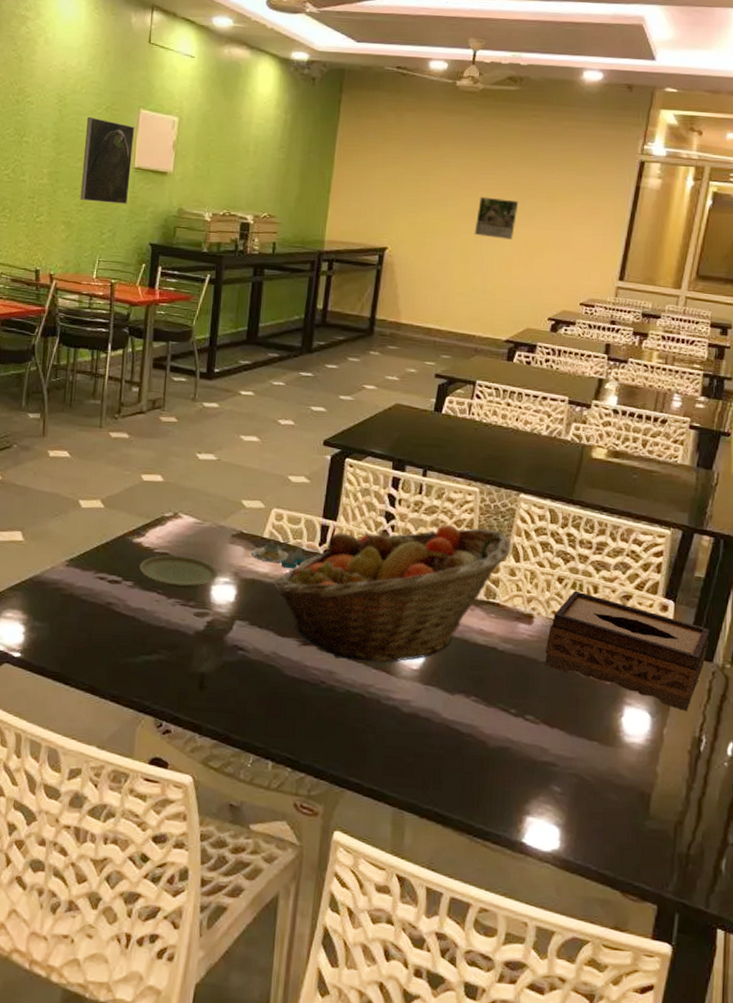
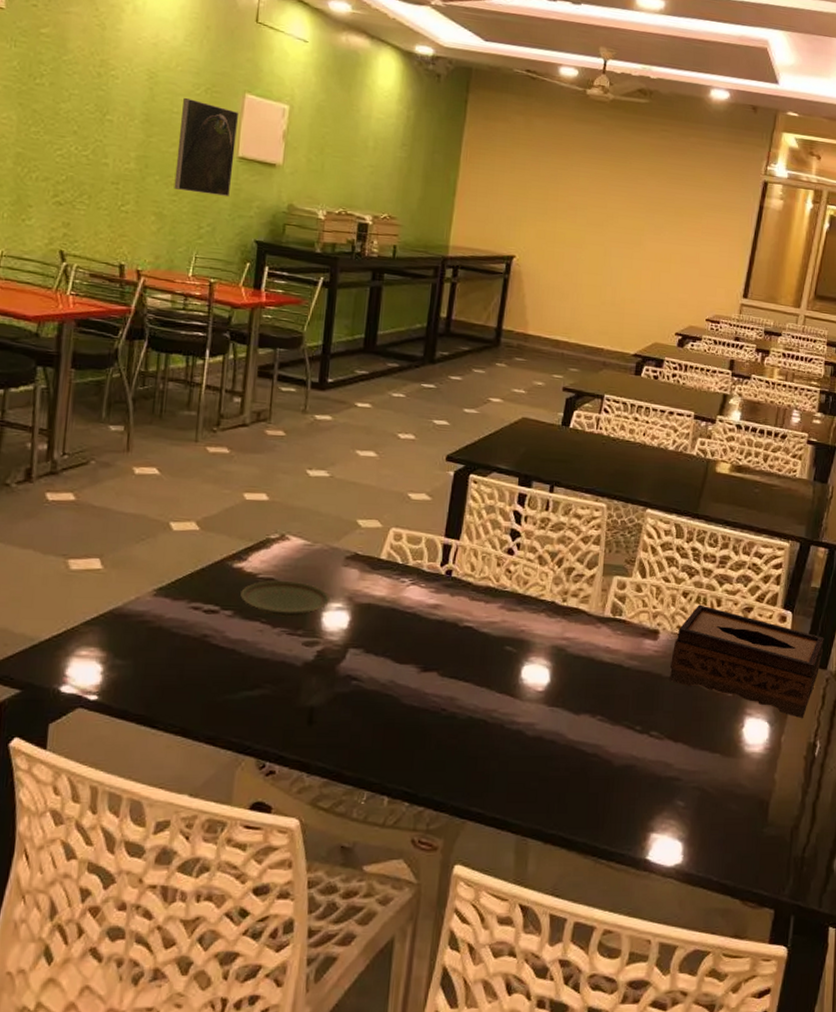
salt and pepper shaker set: present [251,539,307,569] -> none [367,560,427,592]
fruit basket: present [274,524,512,663] -> none [391,541,638,686]
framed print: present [474,196,519,239] -> none [603,208,648,253]

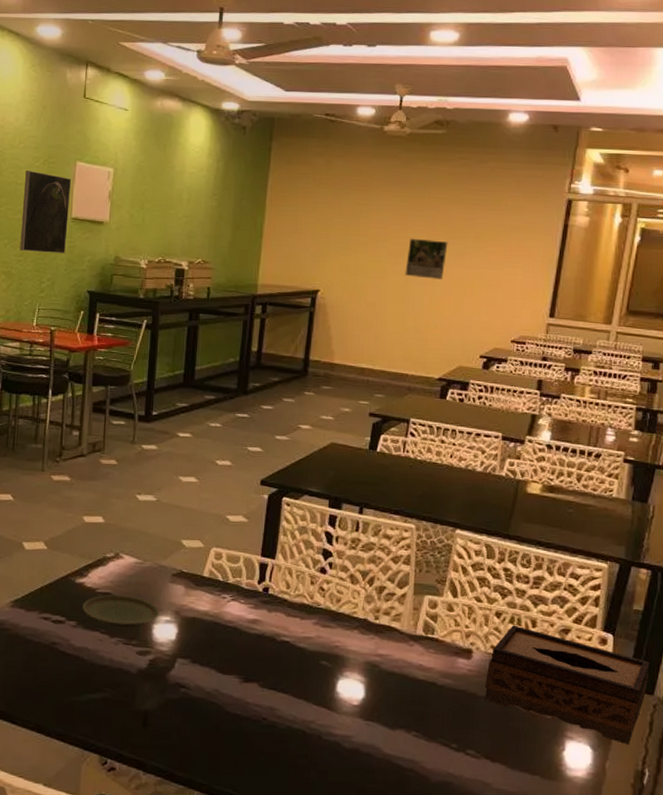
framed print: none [603,208,648,253] -> present [405,238,448,279]

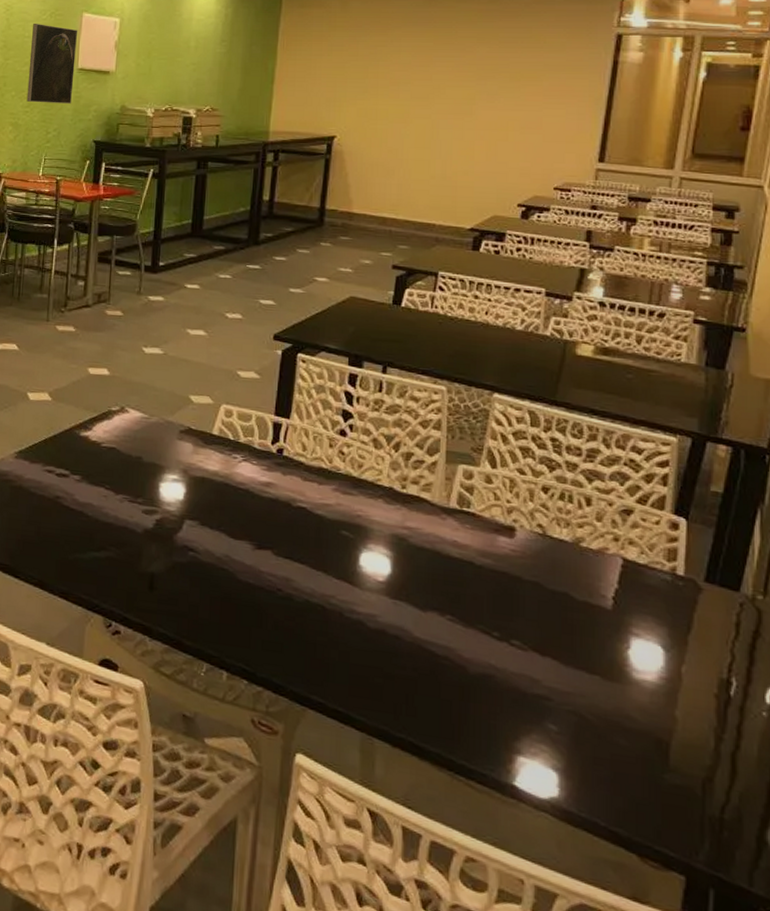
plate: present [82,594,160,628] -> none [87,449,167,486]
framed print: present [405,238,448,279] -> none [430,80,479,123]
tissue box: present [484,625,650,744] -> none [530,502,734,647]

